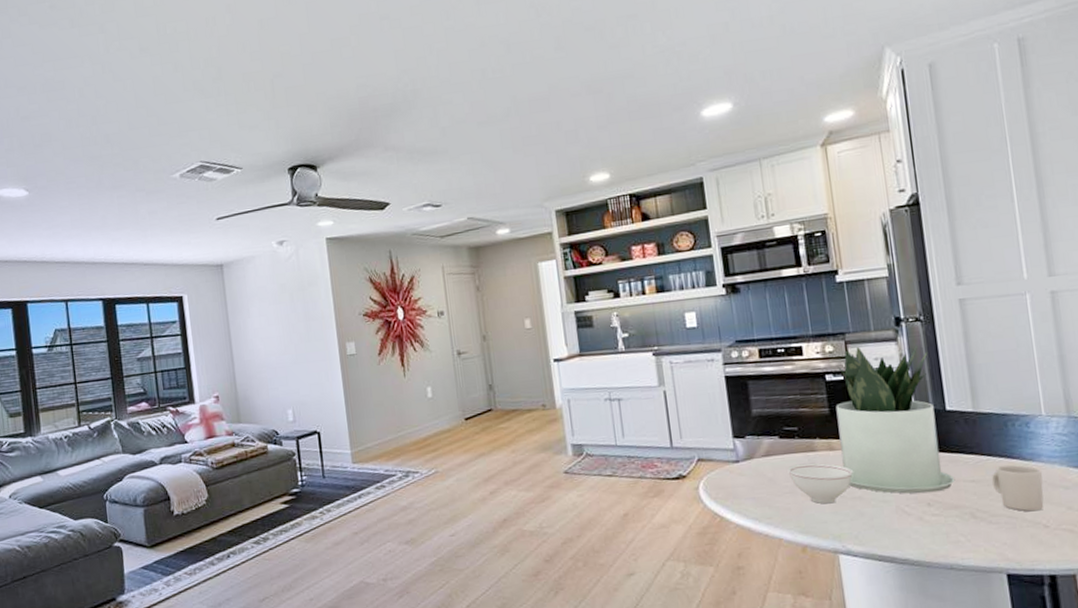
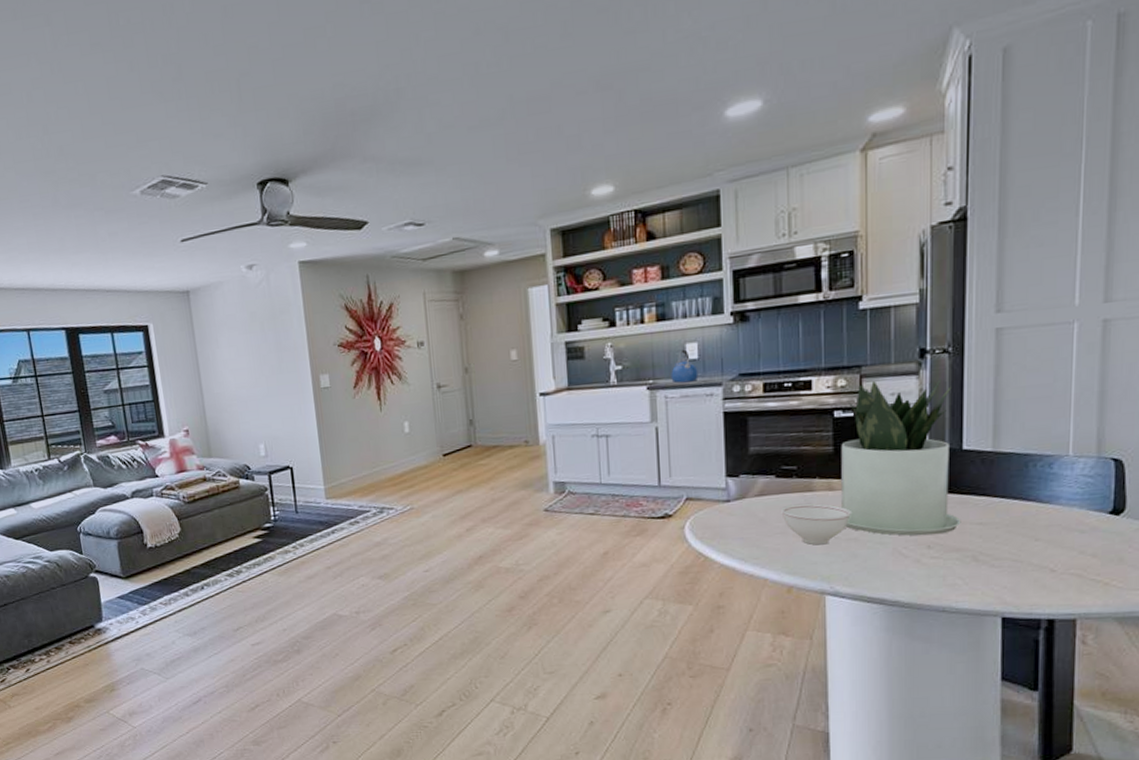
kettle: none [673,318,699,350] -> present [671,349,699,384]
mug: present [991,464,1044,512] -> none [1000,507,1059,556]

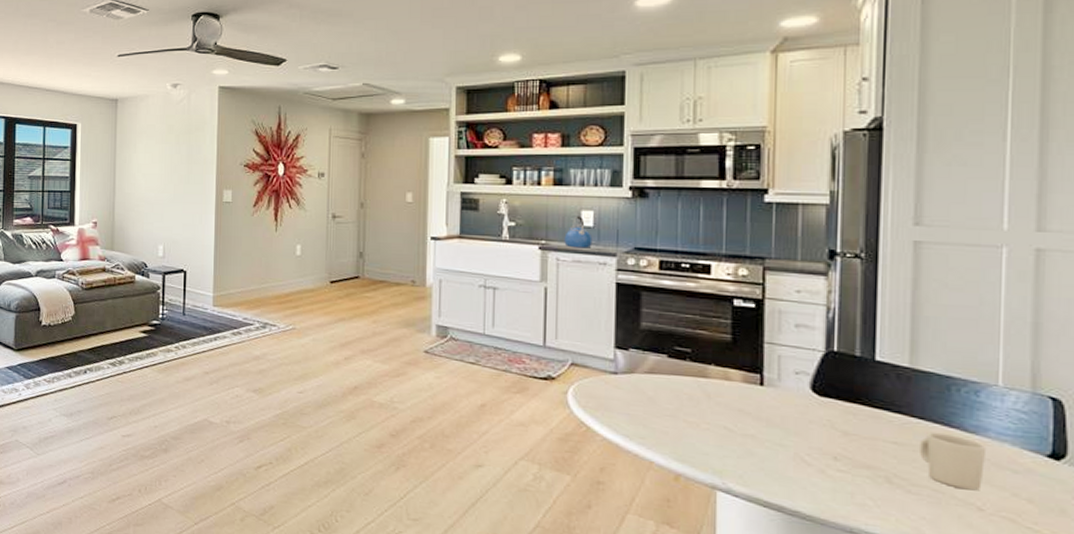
bowl: present [781,503,851,545] -> none [672,388,749,436]
planter: present [841,379,961,536] -> none [738,276,873,447]
mug: none [1000,507,1059,556] -> present [918,432,987,491]

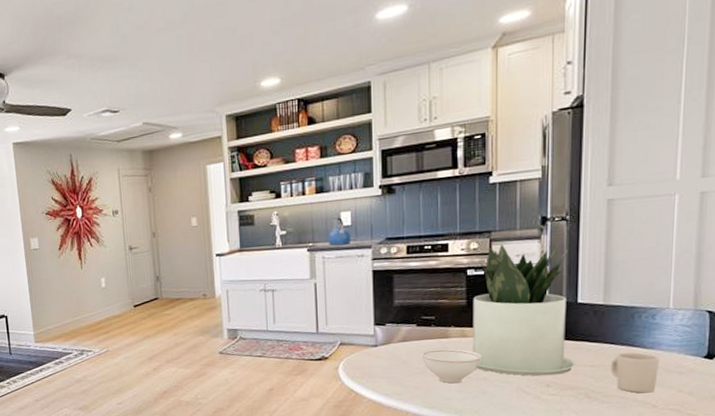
bowl: none [672,388,749,436] -> present [421,348,481,384]
planter: none [738,276,873,447] -> present [473,243,576,376]

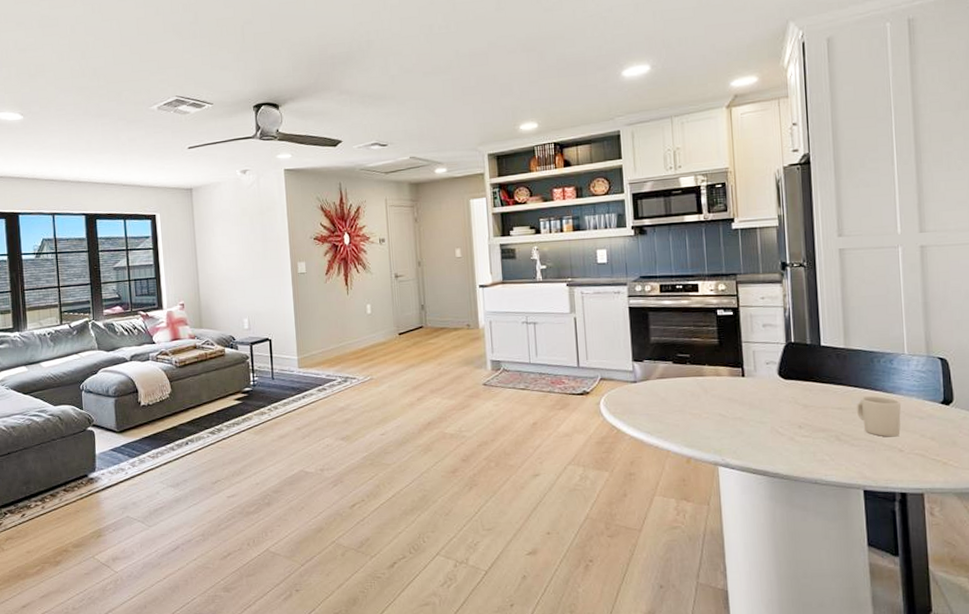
kettle: present [328,217,351,246] -> none [585,254,608,282]
bowl: present [421,348,481,384] -> none [678,386,736,423]
planter: present [473,243,576,376] -> none [724,287,825,417]

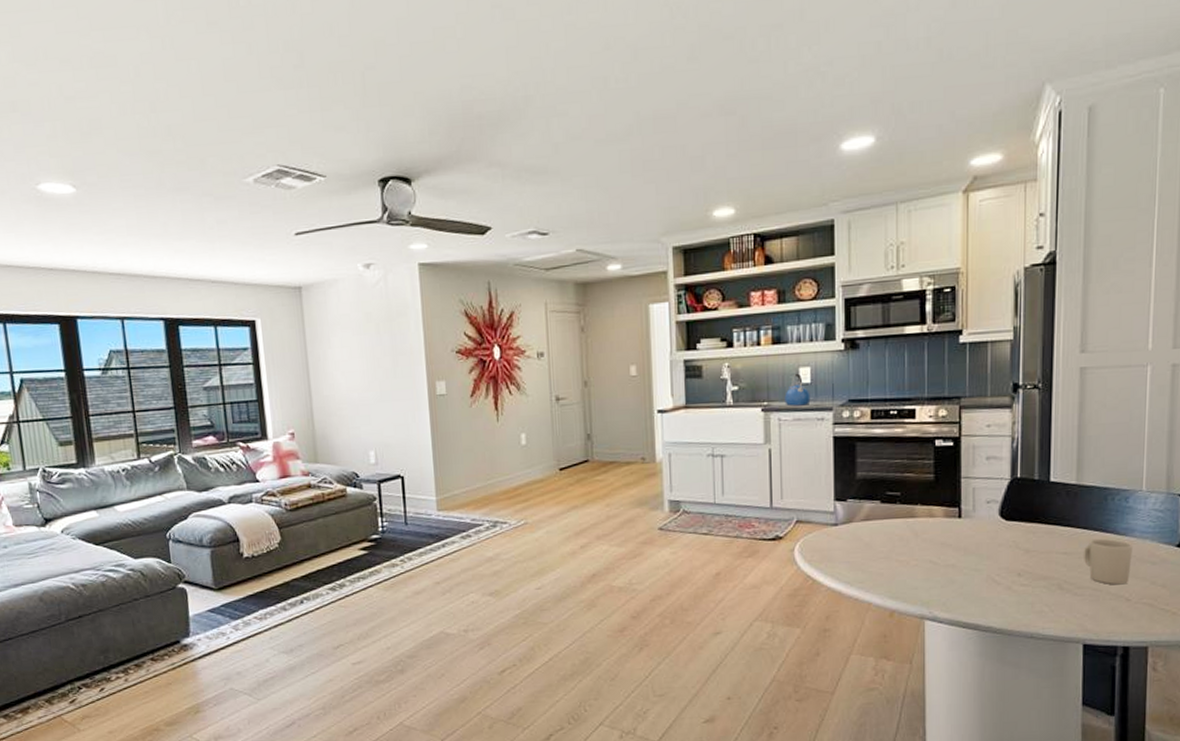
kettle: none [585,254,608,282] -> present [784,373,811,406]

